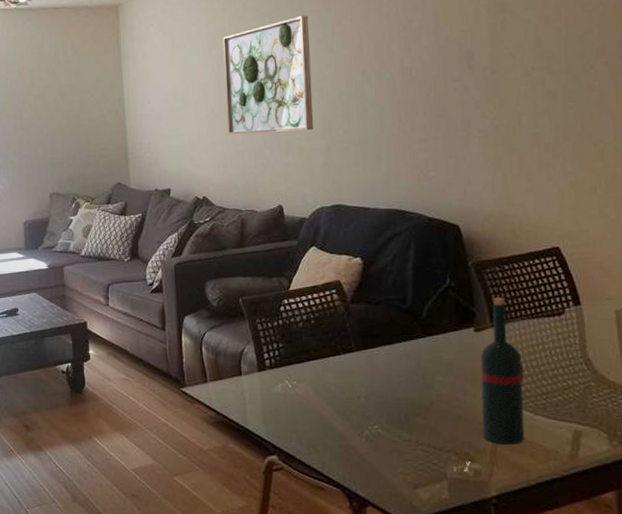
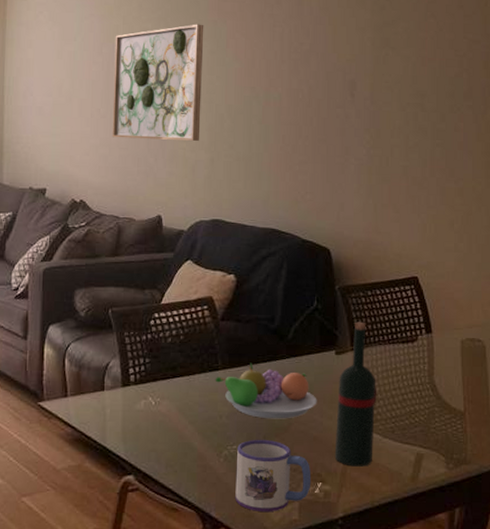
fruit bowl: none [349,343,459,399] -> present [215,362,317,419]
mug: none [378,418,460,490] -> present [235,439,311,511]

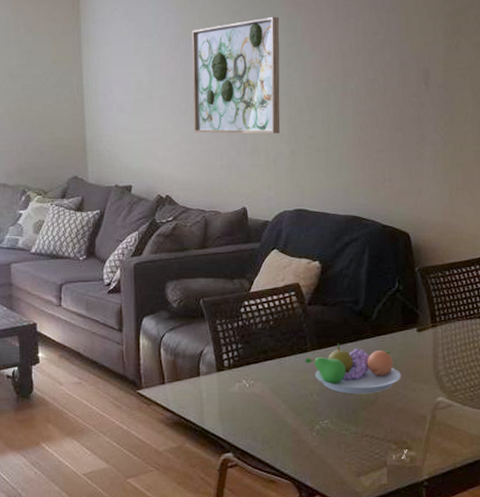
mug: present [235,439,311,511] -> none [328,413,398,479]
wine bottle: present [334,322,377,467] -> none [419,300,457,433]

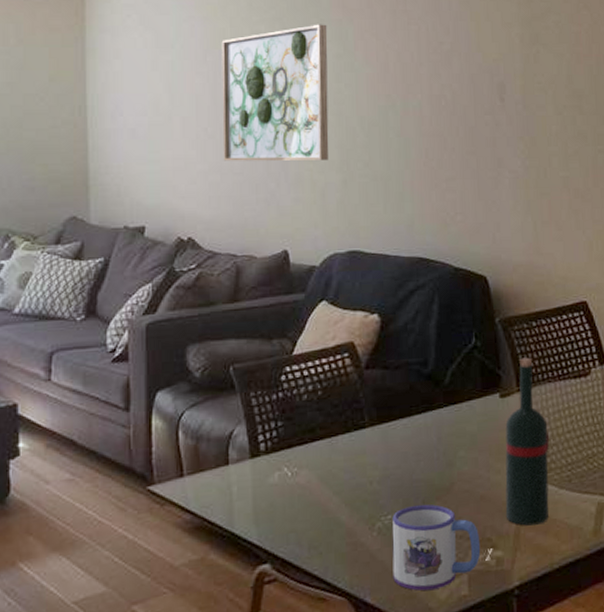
fruit bowl: present [305,343,401,394] -> none [362,415,482,480]
mug: none [328,413,398,479] -> present [392,504,481,591]
wine bottle: none [419,300,457,433] -> present [505,357,550,526]

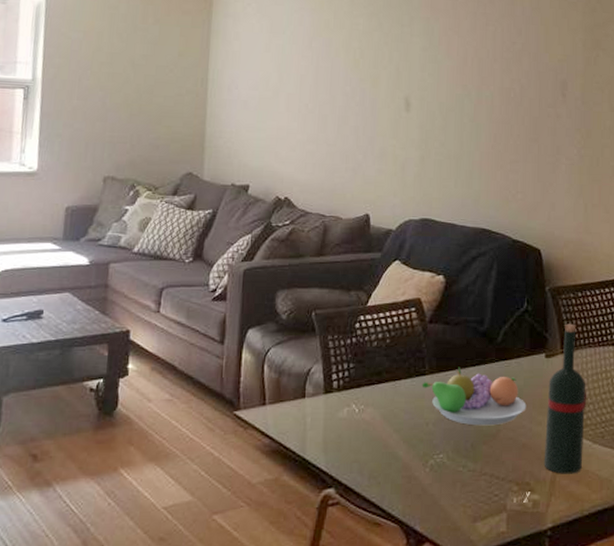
wall art: present [221,24,329,161] -> none [319,20,417,138]
fruit bowl: none [362,415,482,480] -> present [422,367,527,426]
mug: present [392,504,481,591] -> none [441,447,520,524]

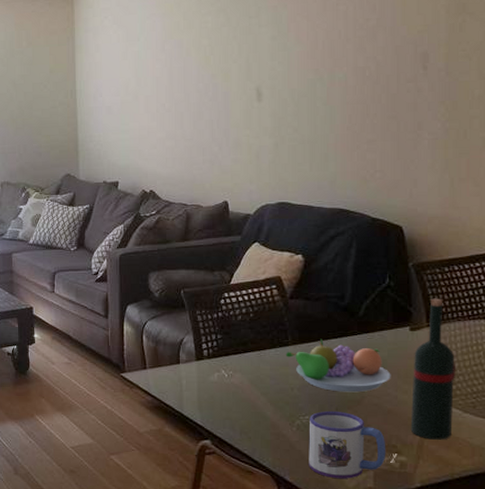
mug: none [441,447,520,524] -> present [309,410,386,479]

